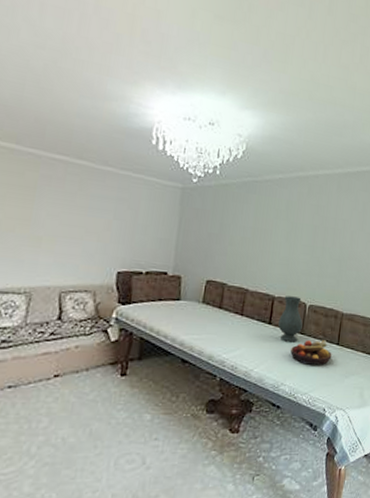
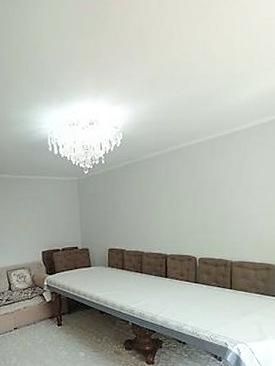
vase: present [278,296,303,342] -> none [174,252,195,291]
fruit bowl: present [290,340,332,366] -> none [188,286,227,309]

